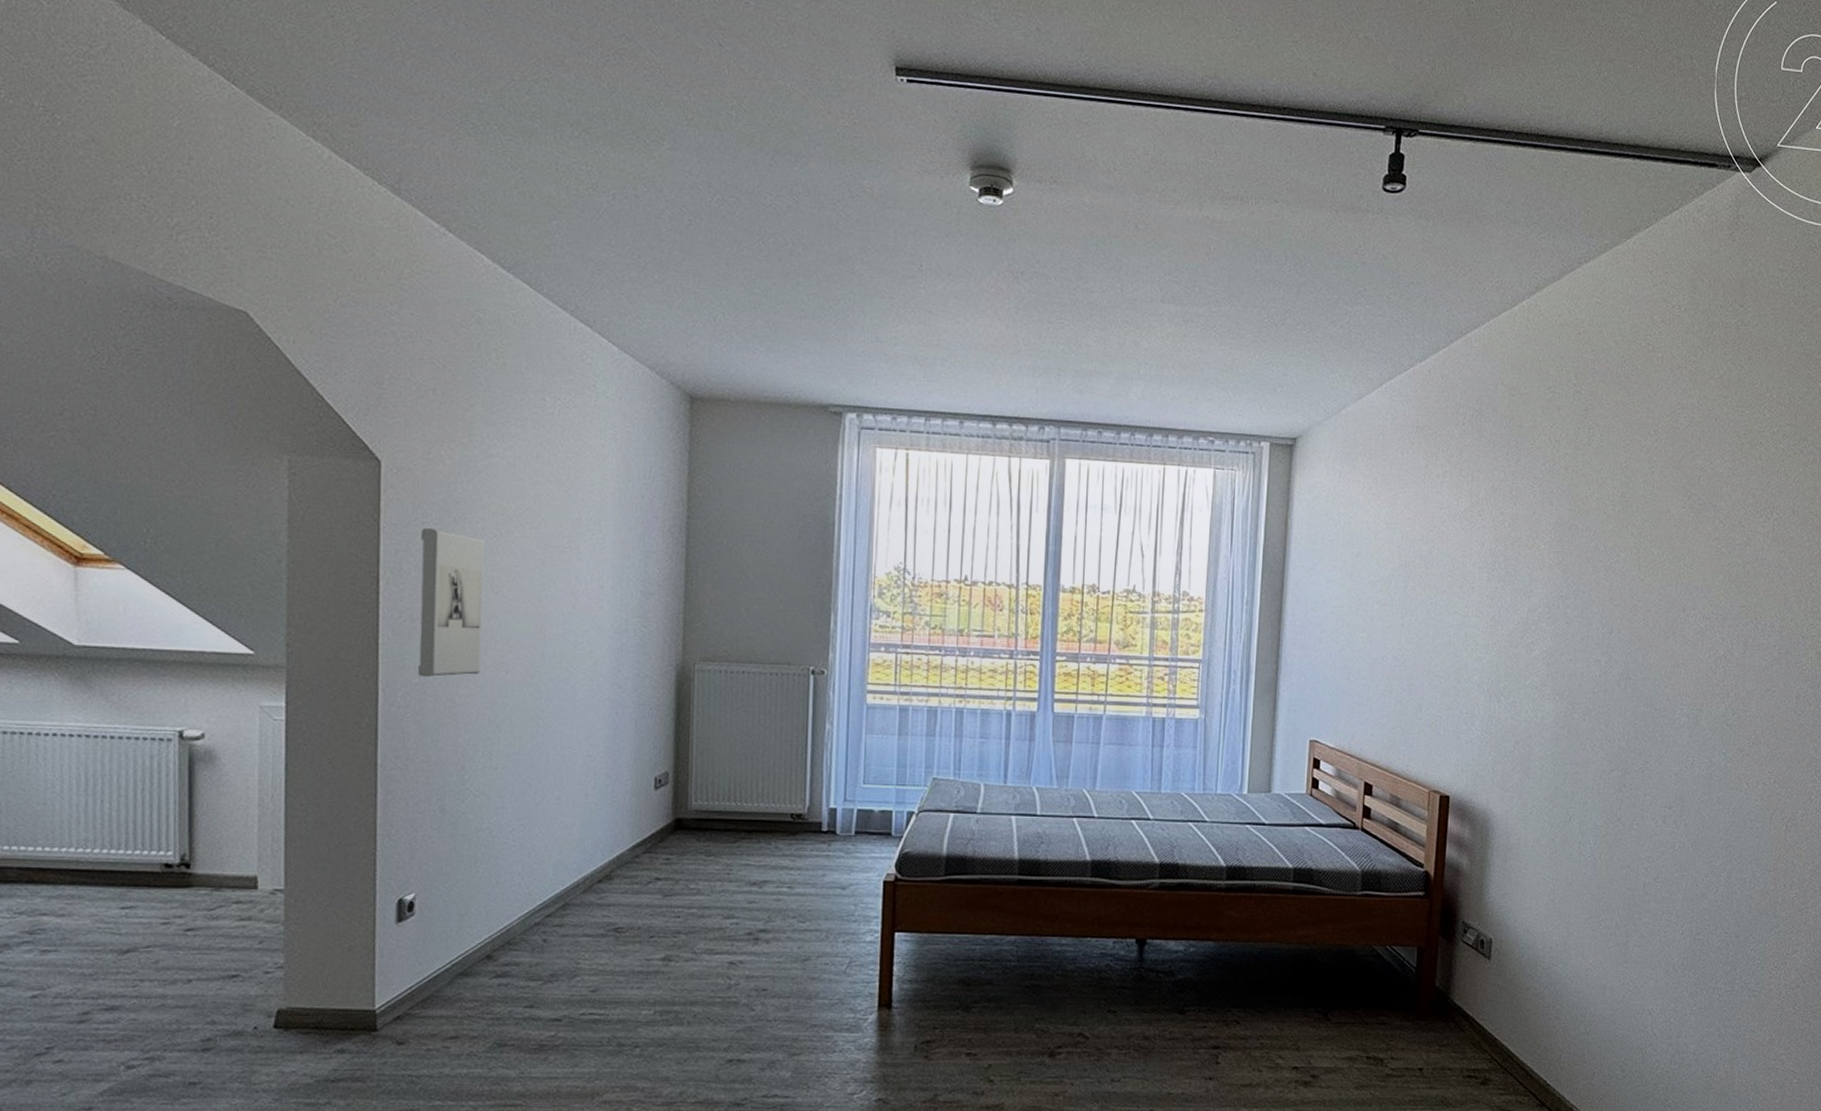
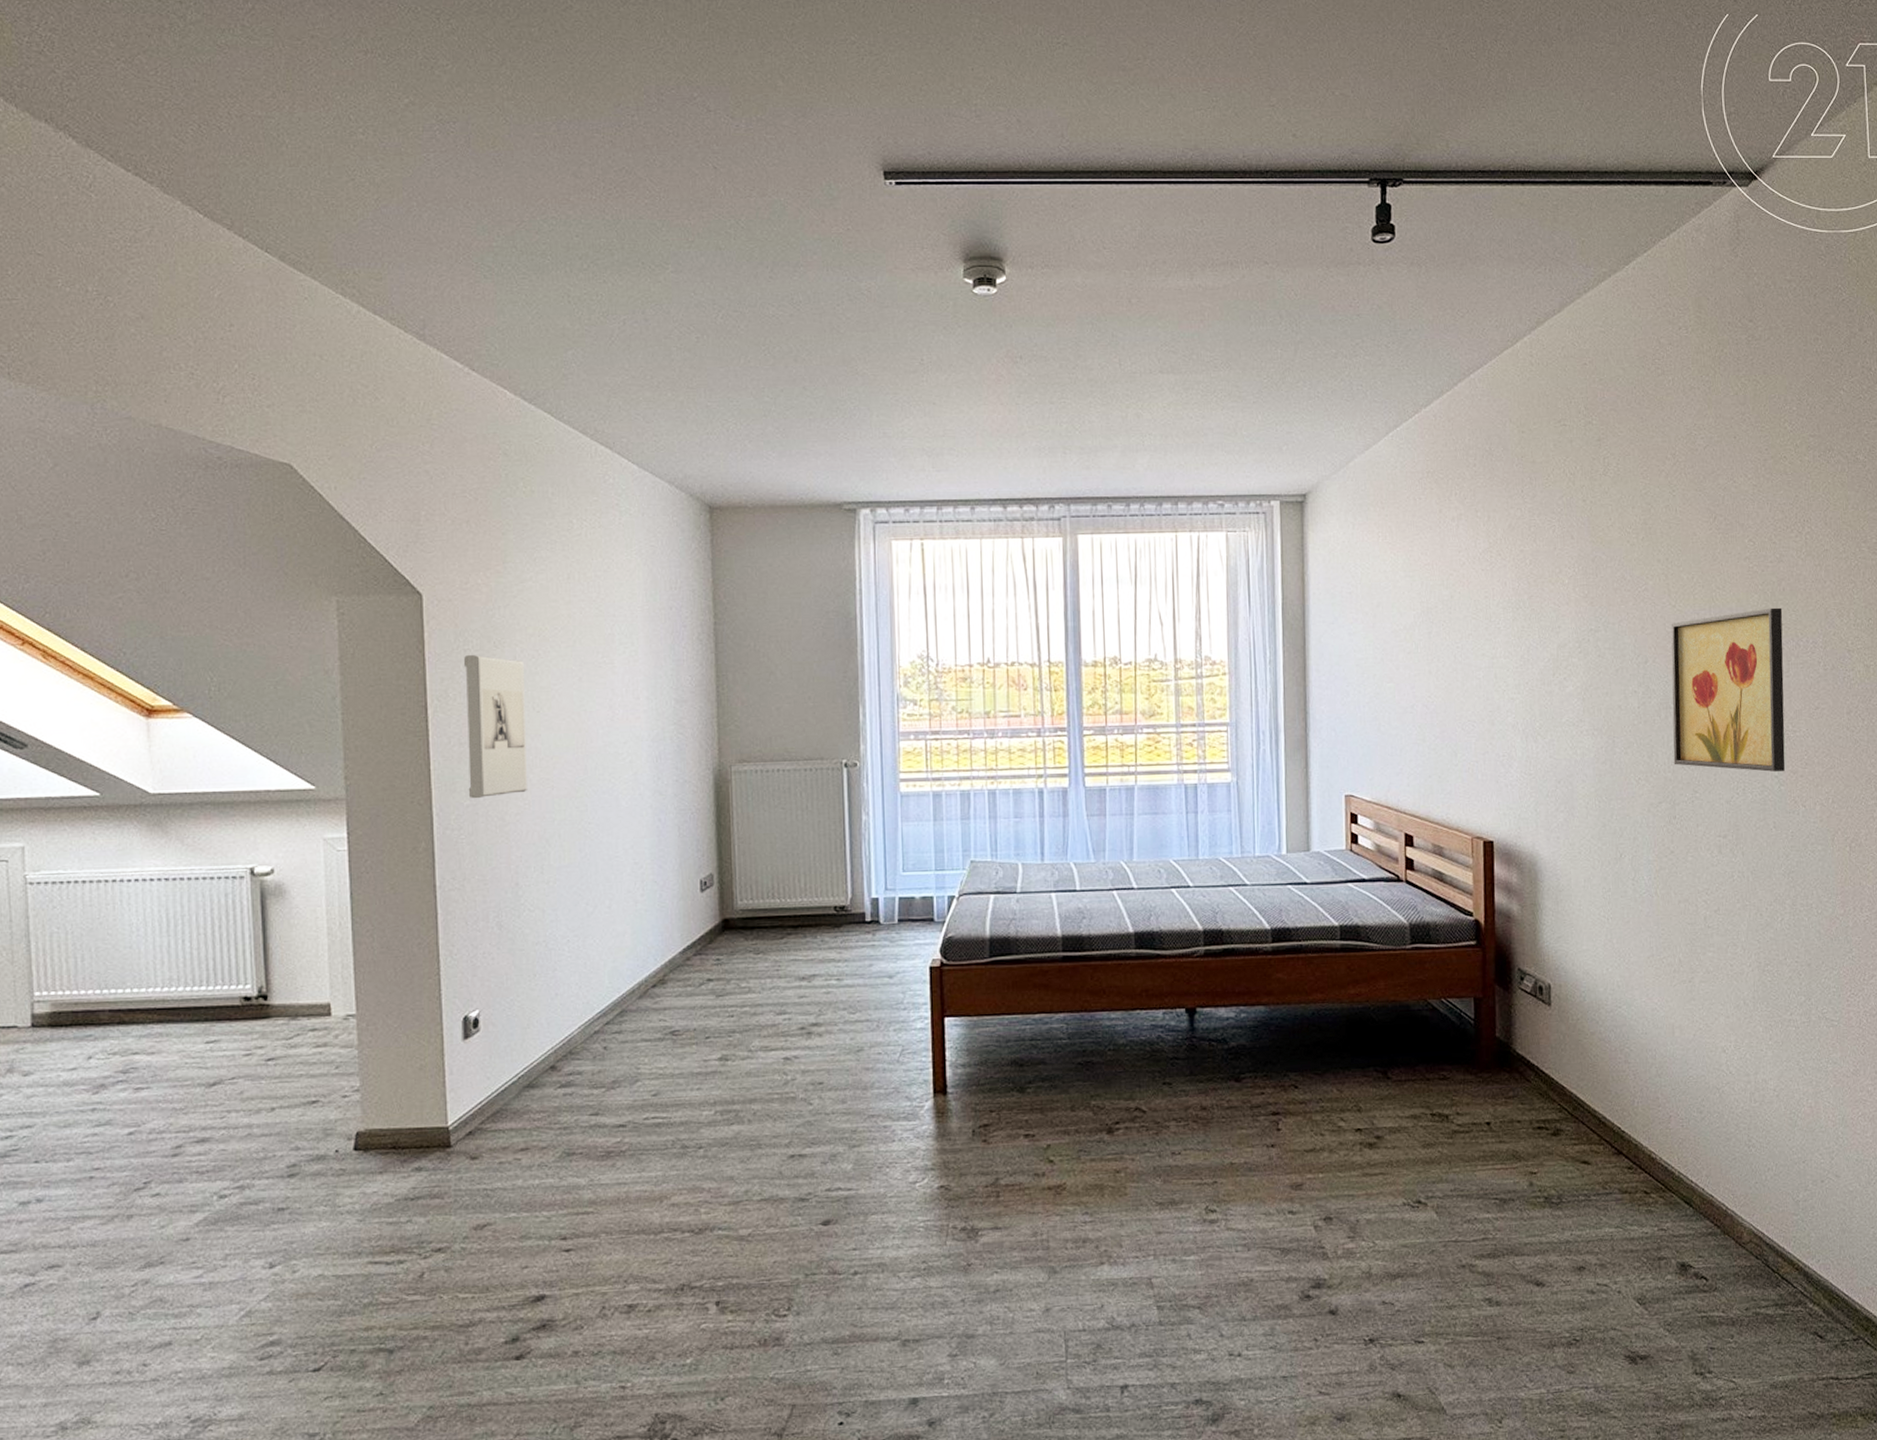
wall art: none [1628,589,1745,749] -> present [1671,607,1786,772]

